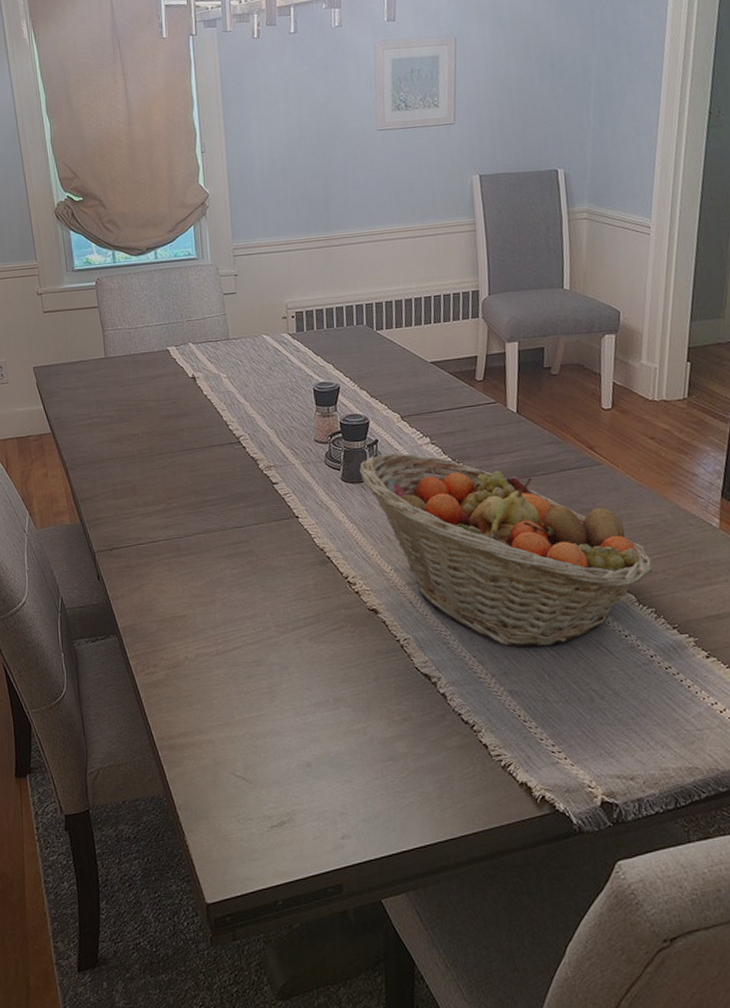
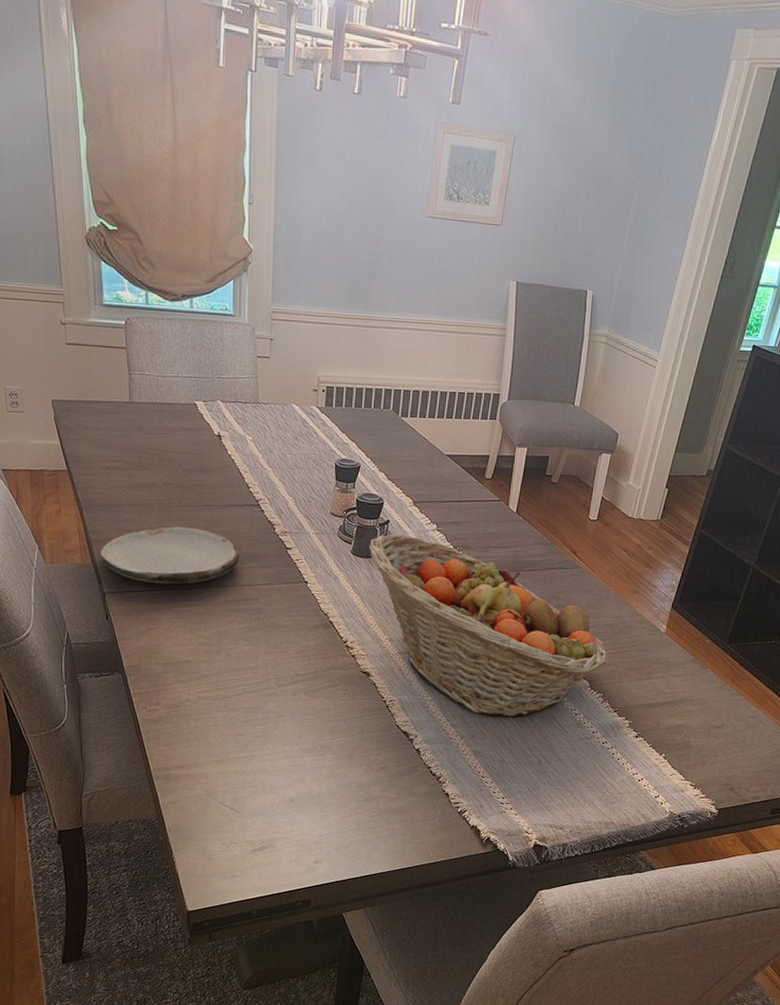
plate: none [87,474,226,537] -> present [100,526,240,584]

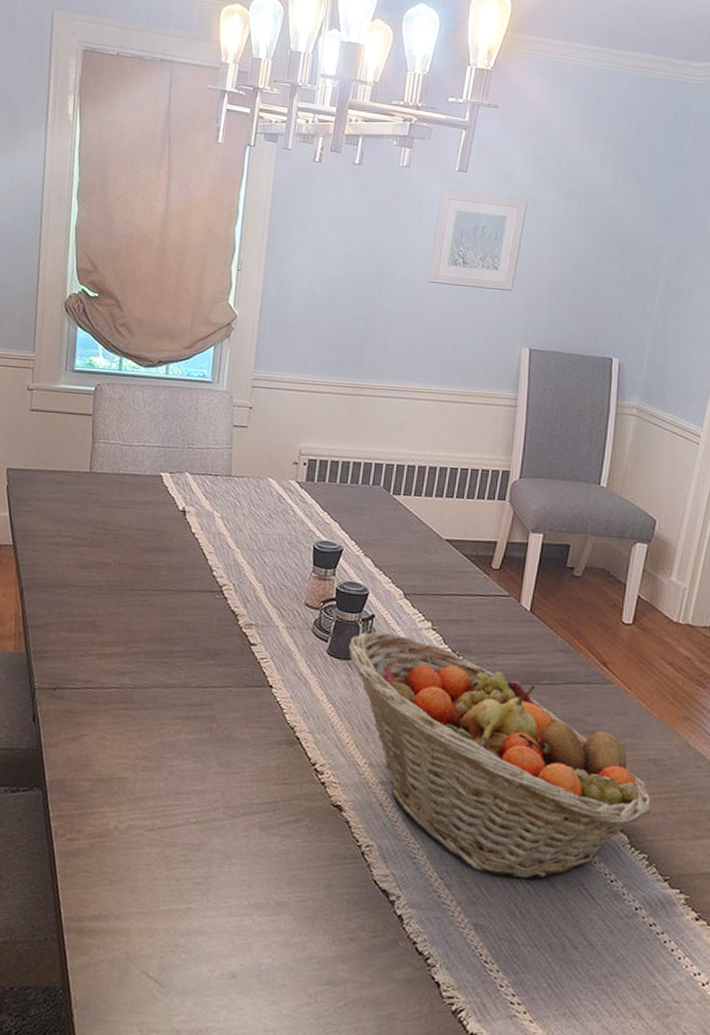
plate: present [100,526,240,584] -> none [36,613,195,682]

